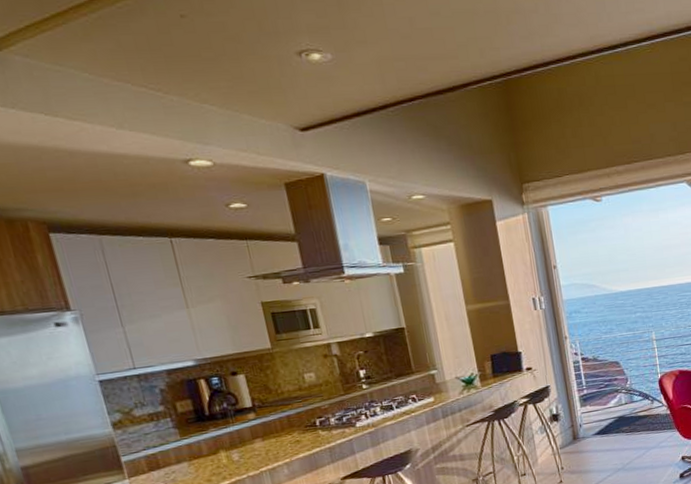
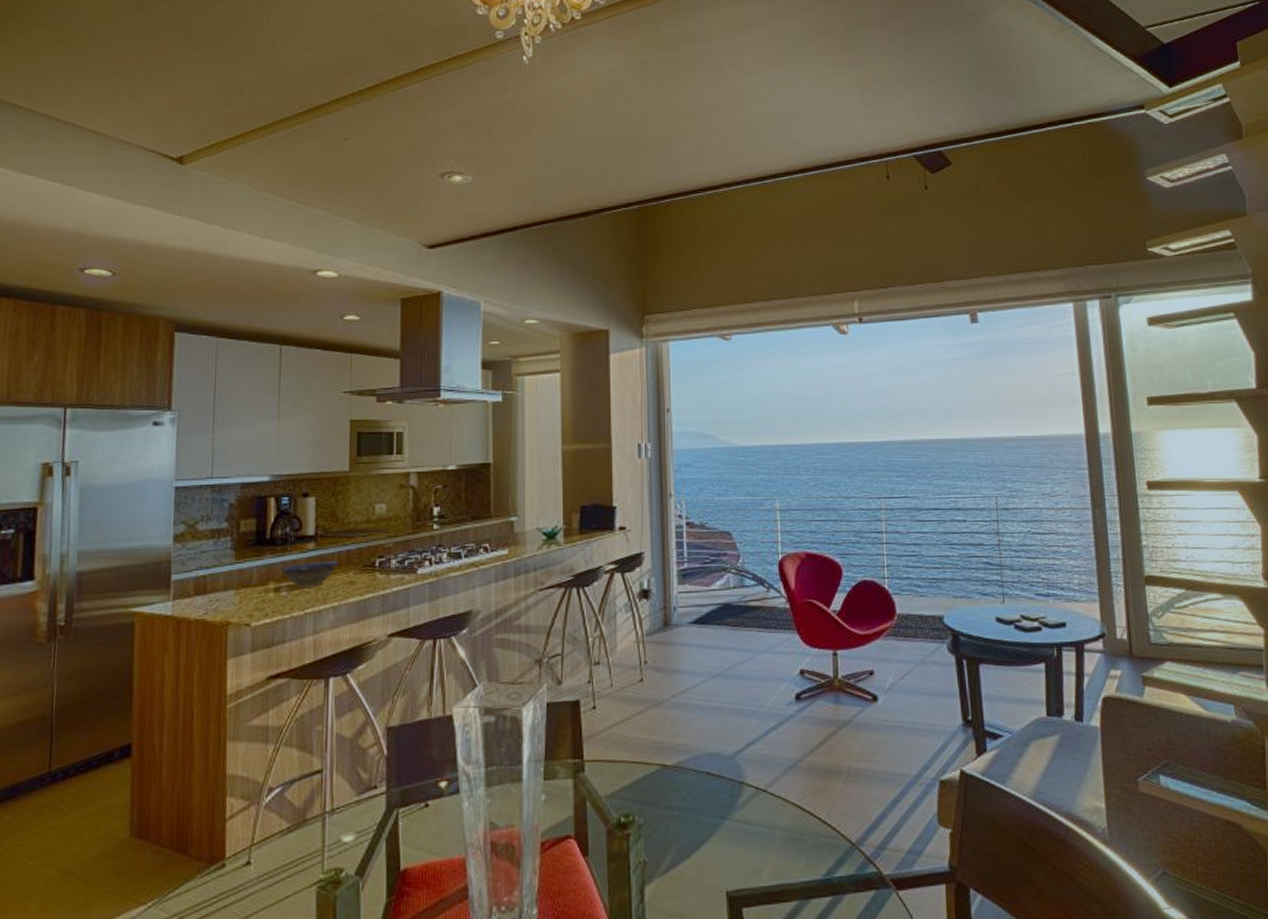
decorative bowl: none [227,425,283,453] -> present [280,561,340,589]

